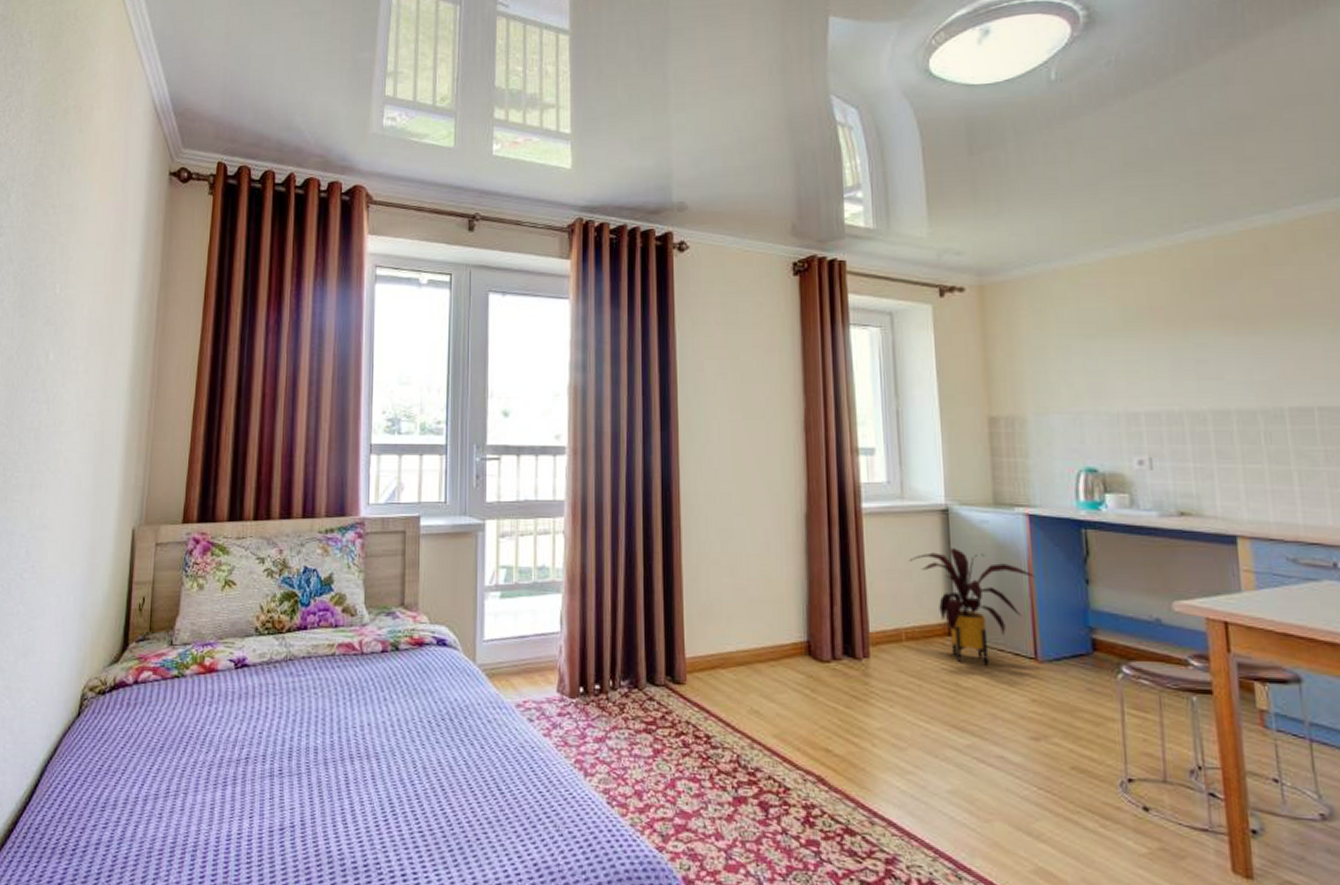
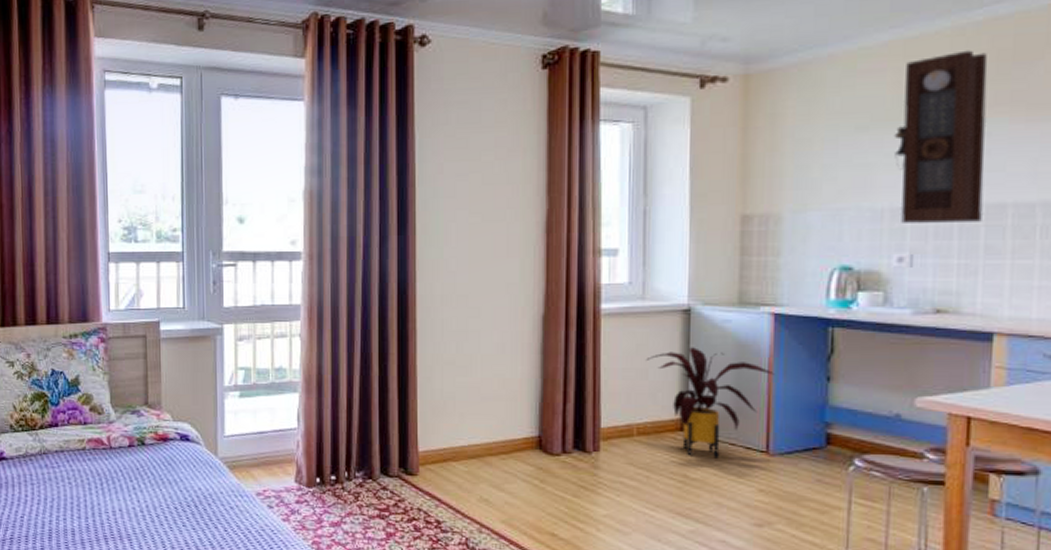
pendulum clock: none [1120,269,1210,427] -> present [894,50,988,223]

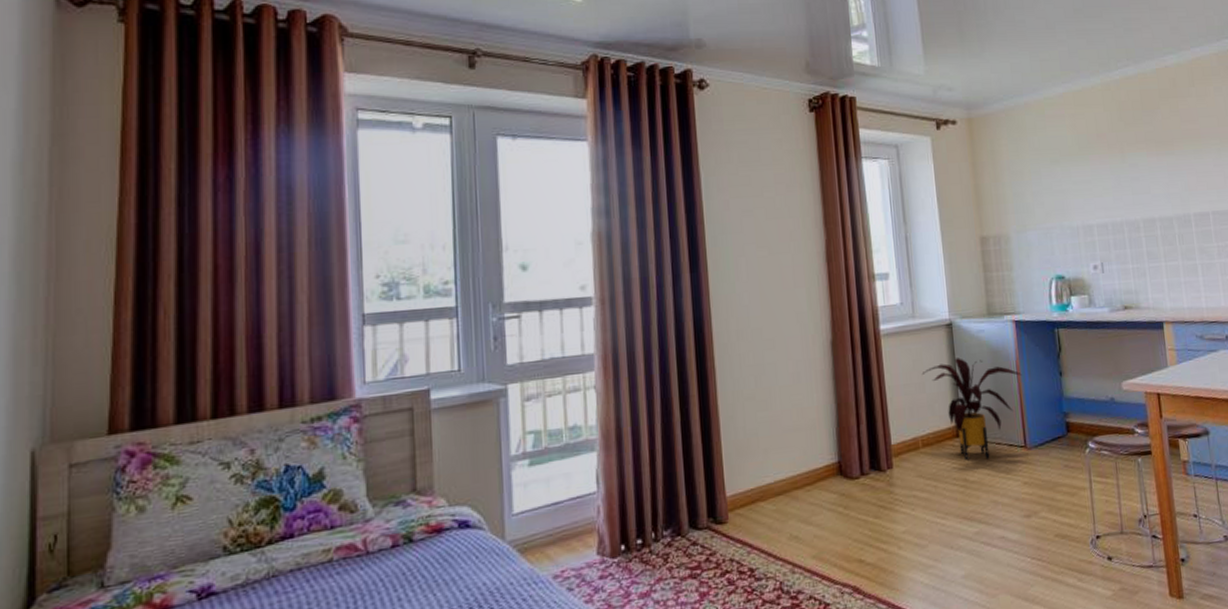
pendulum clock: present [894,50,988,223] -> none [1076,101,1142,237]

